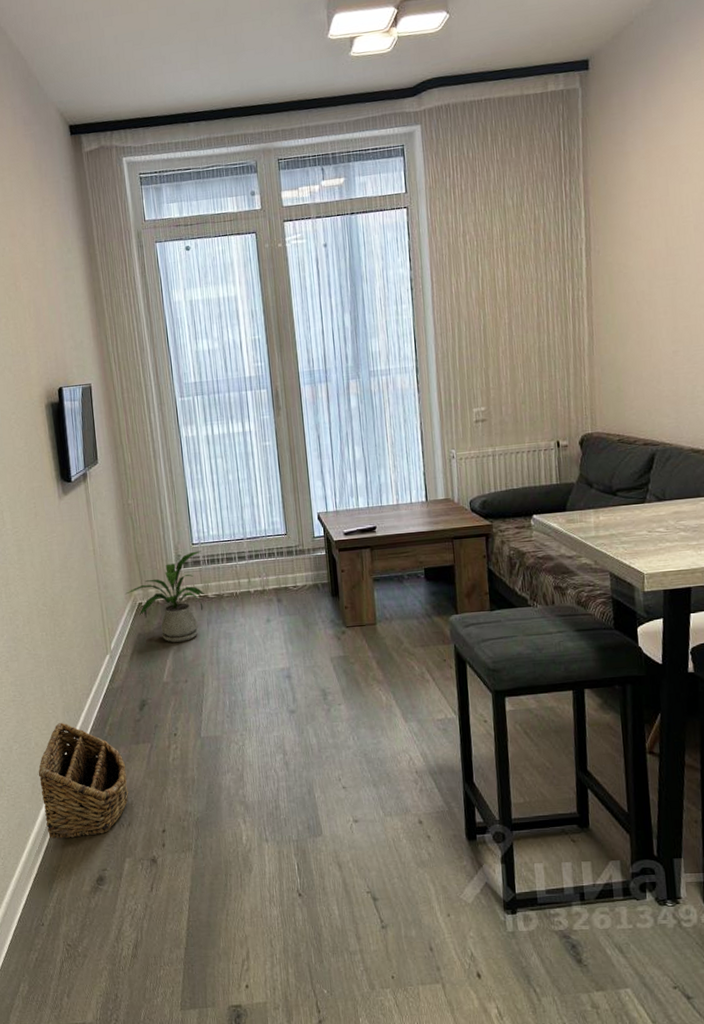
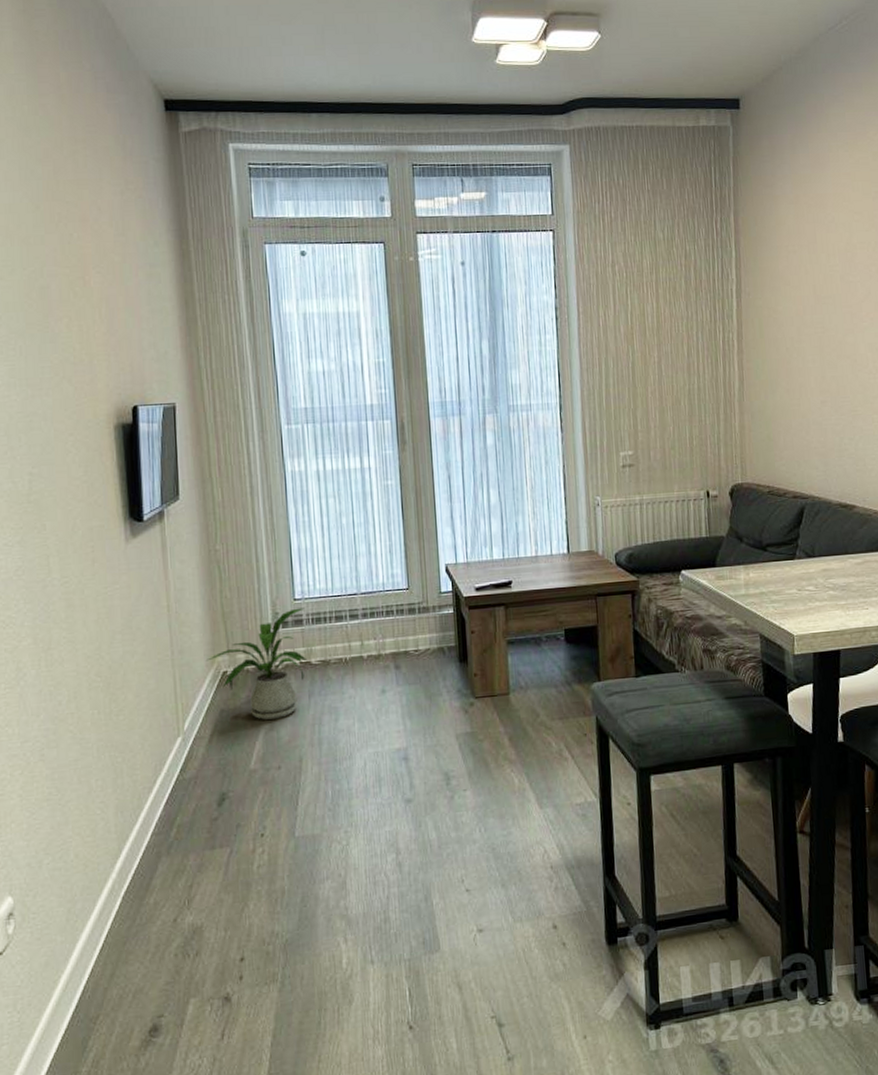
basket: present [38,723,129,839] -> none [76,826,198,980]

